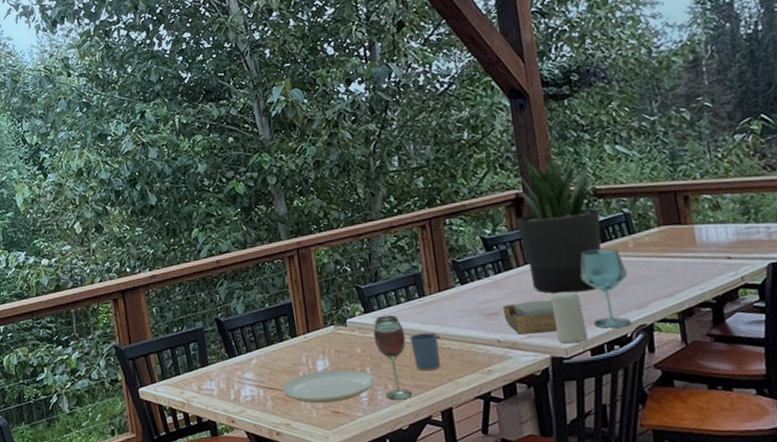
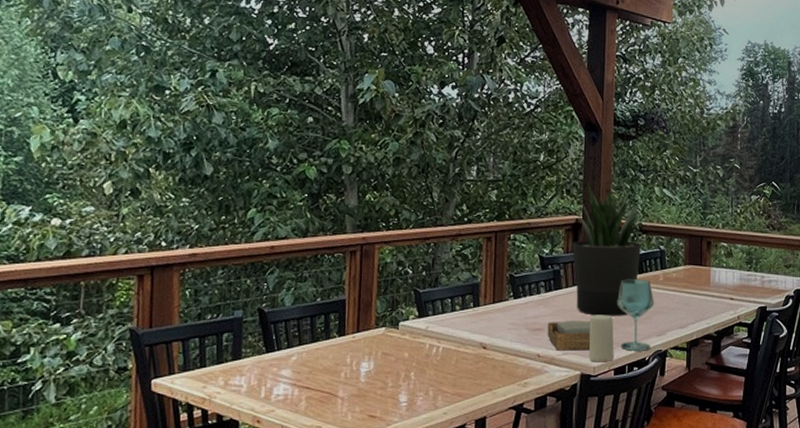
plate: present [281,369,375,403] -> none [319,372,418,406]
wineglass: present [373,315,412,400] -> none [423,322,454,407]
mug: present [410,333,440,371] -> none [458,342,484,380]

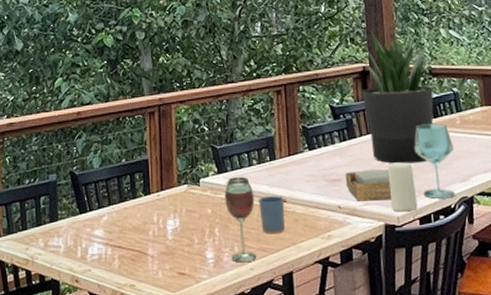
wineglass: none [423,322,454,407] -> present [224,177,256,263]
mug: none [458,342,484,380] -> present [258,196,285,234]

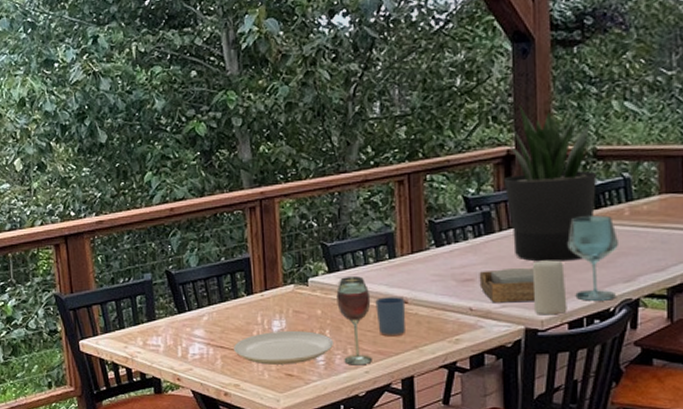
plate: none [130,229,223,264] -> present [233,330,334,365]

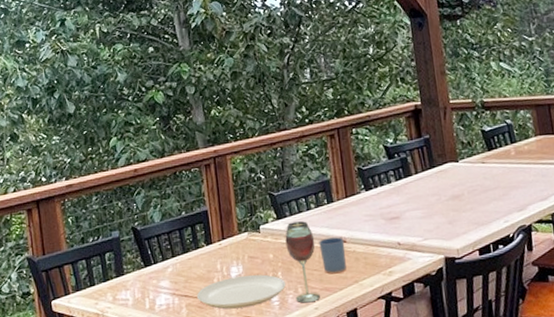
napkin holder: present [479,268,536,303] -> none [403,204,451,237]
planter: present [503,103,596,262] -> none [414,66,488,198]
candle: present [532,260,567,315] -> none [444,196,477,245]
wine glass: present [567,215,620,301] -> none [469,156,513,230]

